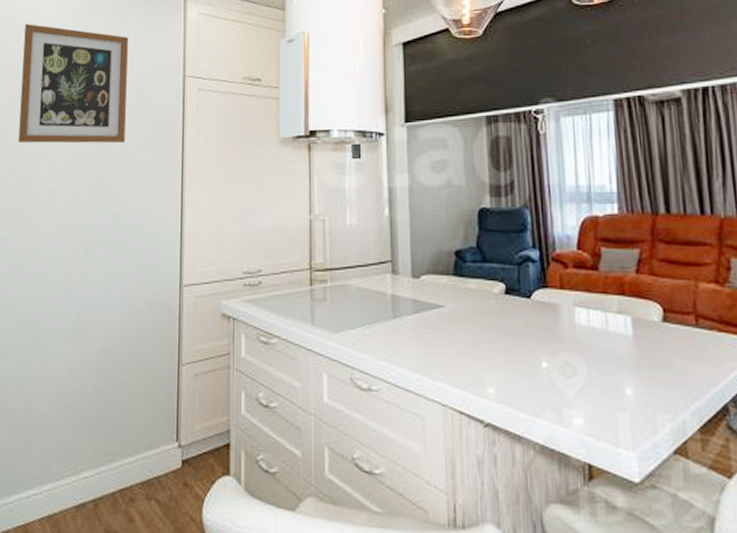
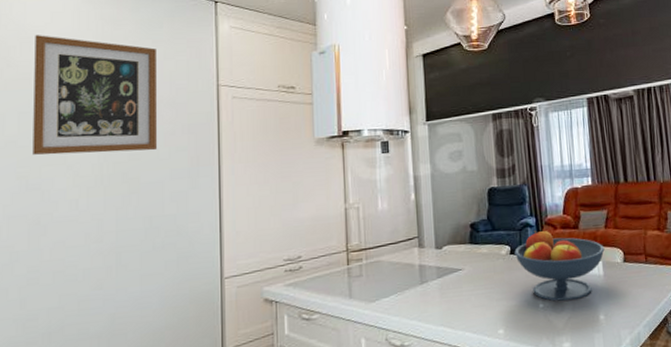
fruit bowl: none [510,267,635,363] -> present [514,231,605,301]

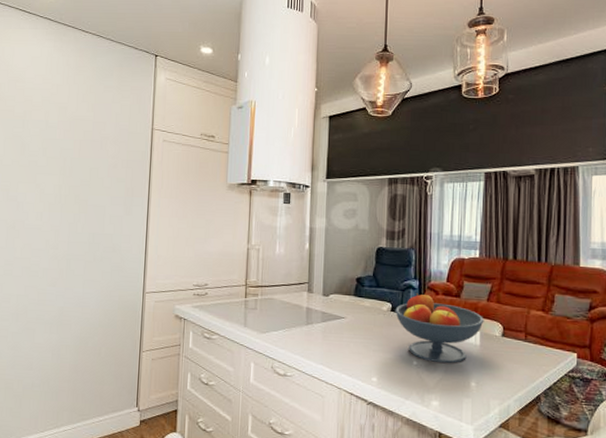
wall art: present [33,35,158,155] -> none [13,75,107,179]

